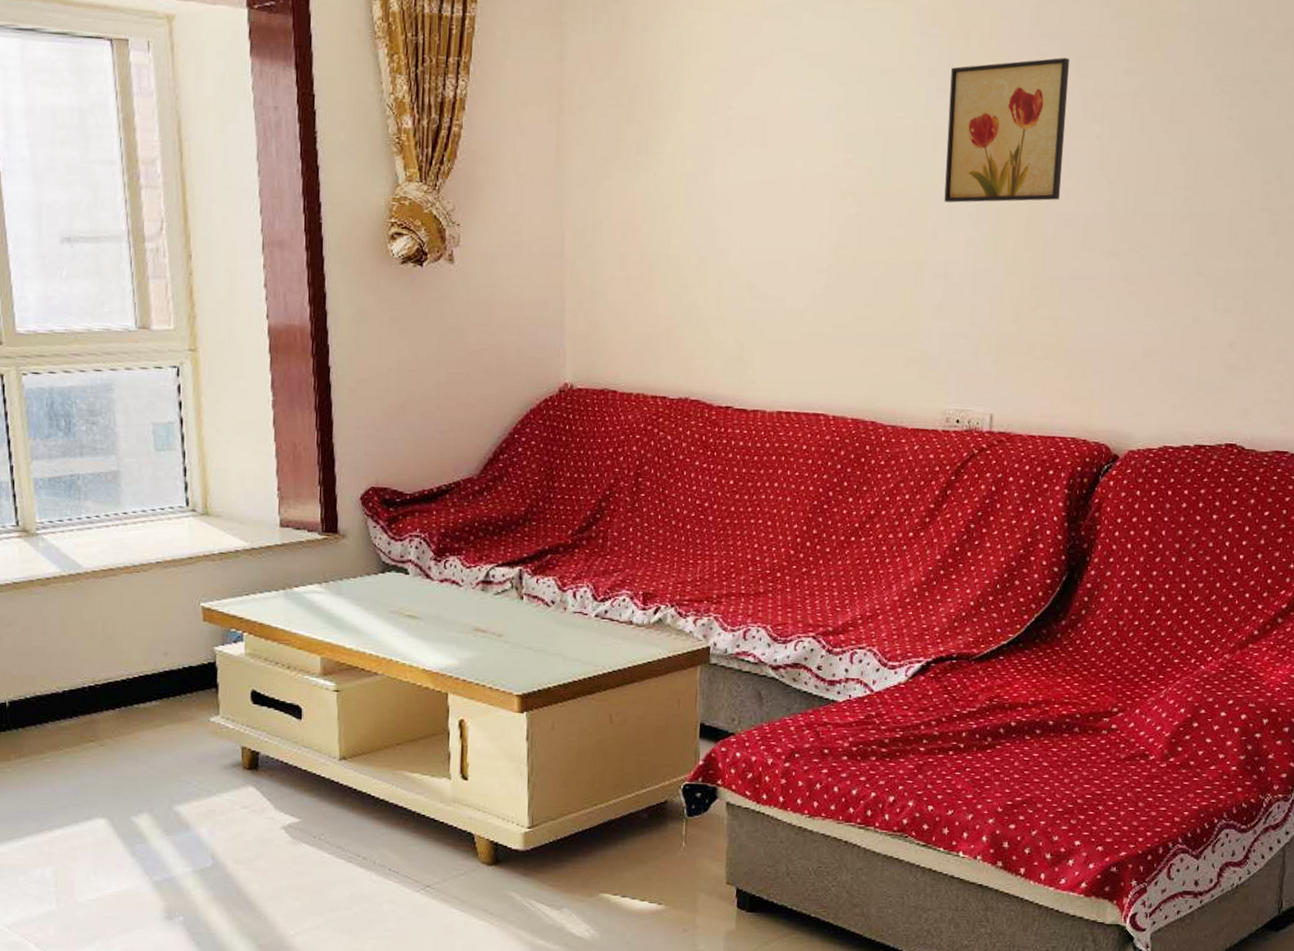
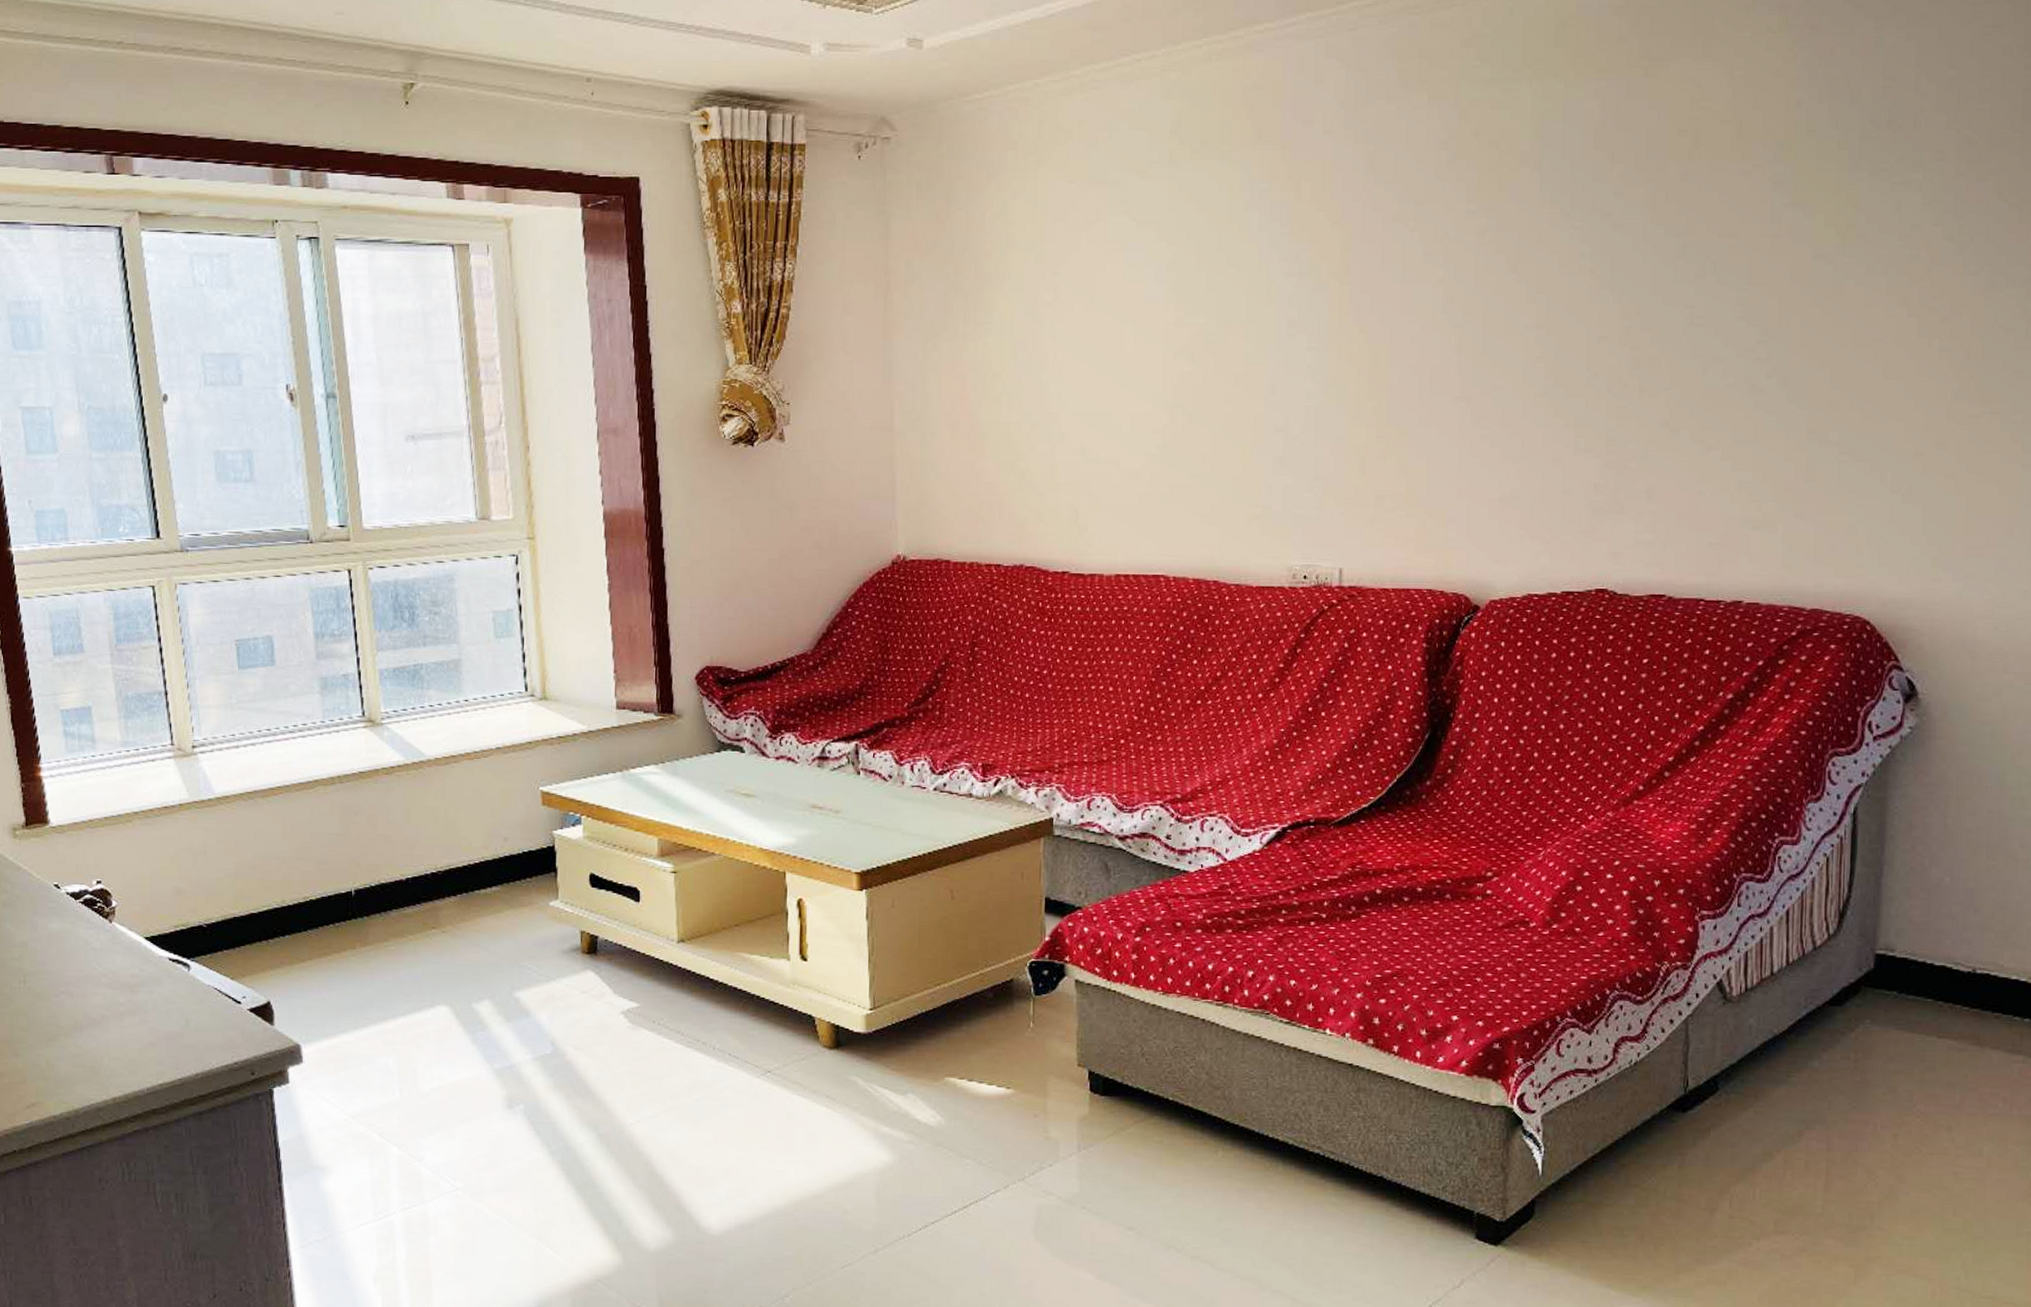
wall art: present [944,57,1070,203] -> none [1281,203,1408,355]

